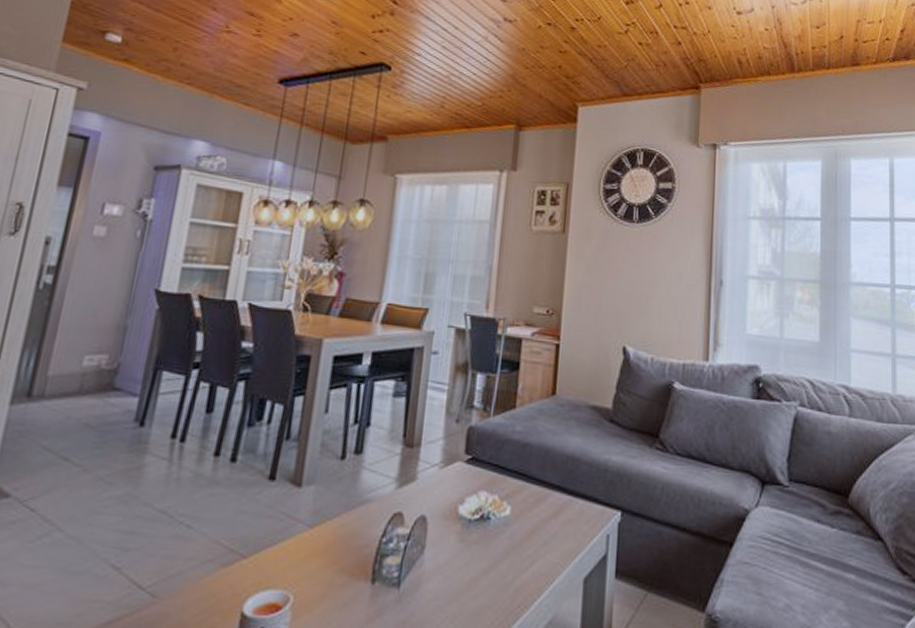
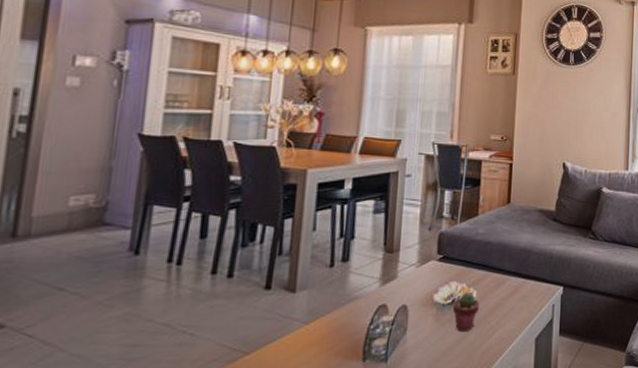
potted succulent: none [480,507,515,559] -> present [452,292,480,332]

